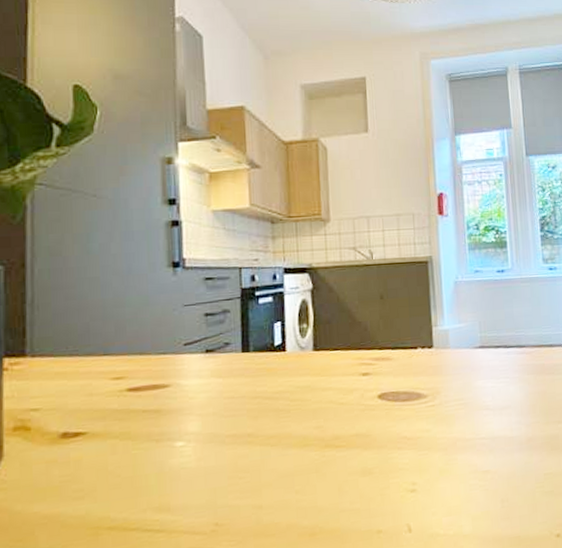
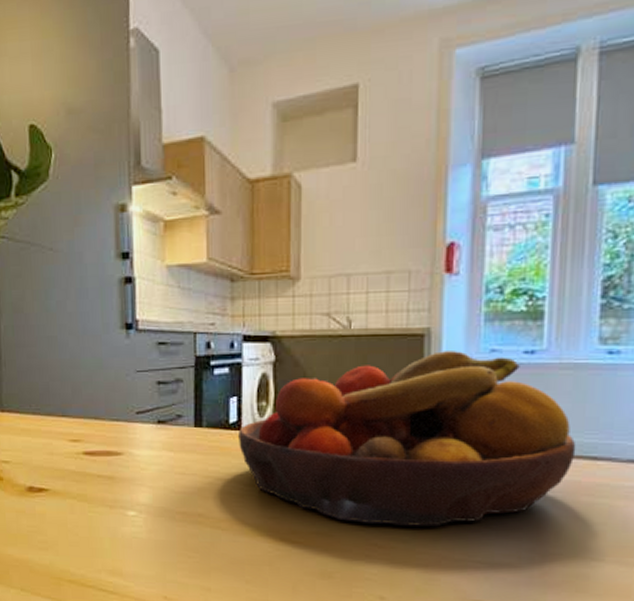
fruit bowl: none [282,273,539,421] -> present [237,351,576,527]

